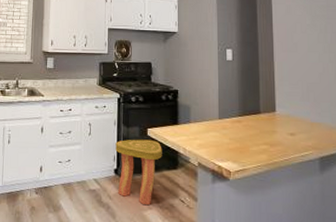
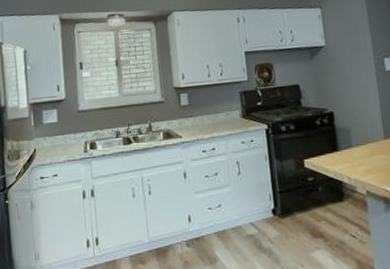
stool: present [115,139,162,206] -> none [269,171,325,246]

